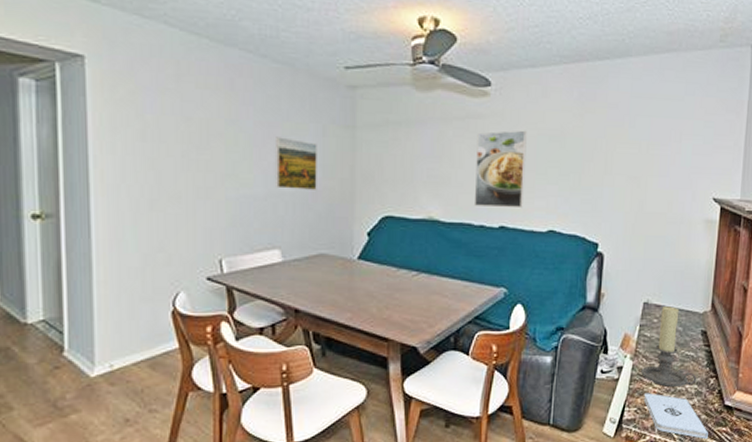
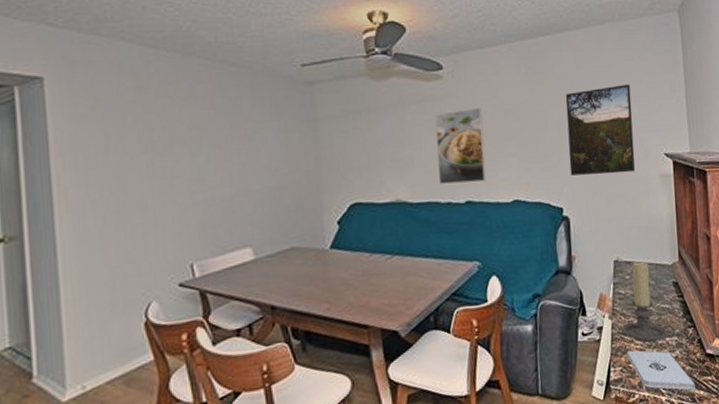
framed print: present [274,137,317,190] -> none [238,137,284,187]
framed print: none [611,120,687,214] -> present [565,84,635,176]

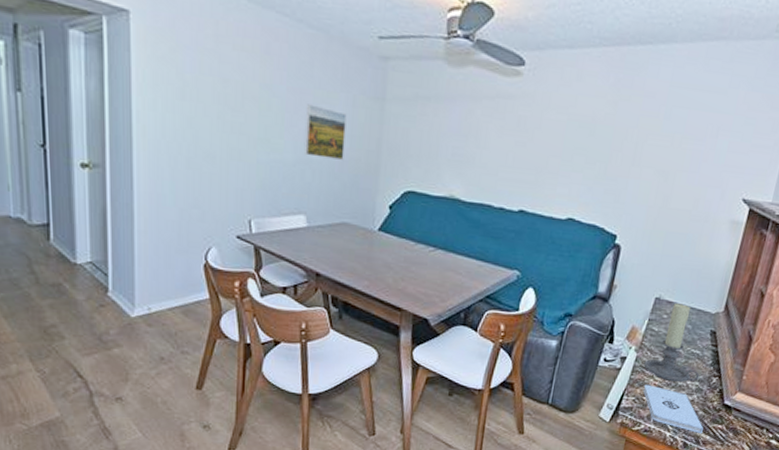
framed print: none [238,137,284,187] -> present [303,104,347,160]
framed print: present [435,107,486,184] -> none [495,113,557,194]
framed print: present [565,84,635,176] -> none [633,114,727,213]

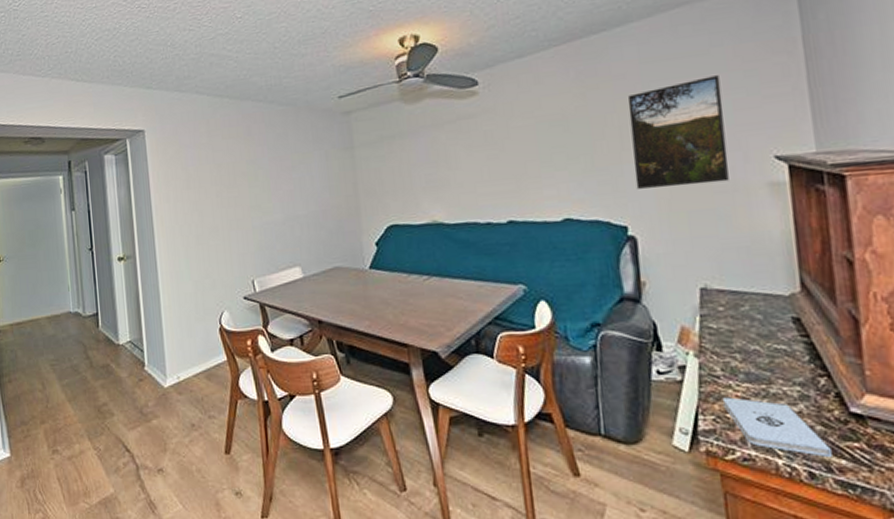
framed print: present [303,104,347,160] -> none [287,167,326,213]
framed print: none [633,114,727,213] -> present [627,75,729,189]
candle holder: present [643,303,700,382] -> none [712,290,798,391]

